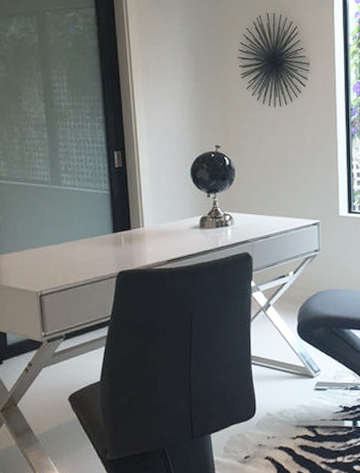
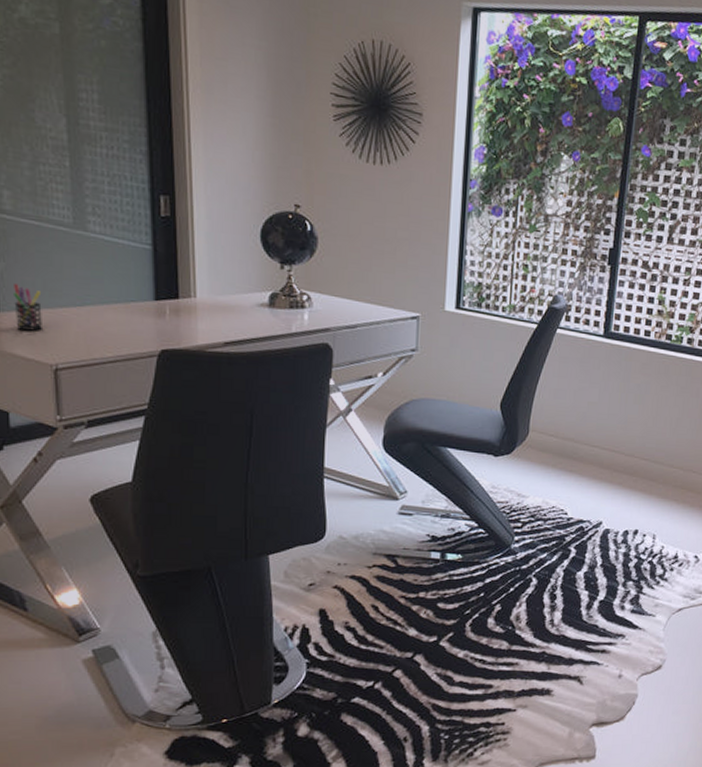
pen holder: none [9,232,31,267] -> present [14,284,44,331]

